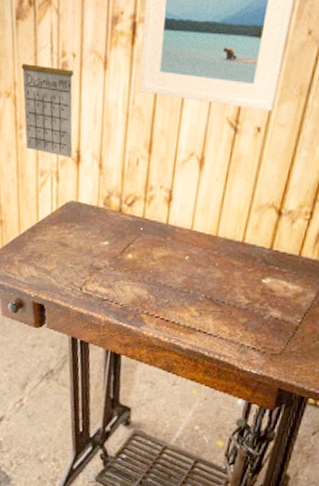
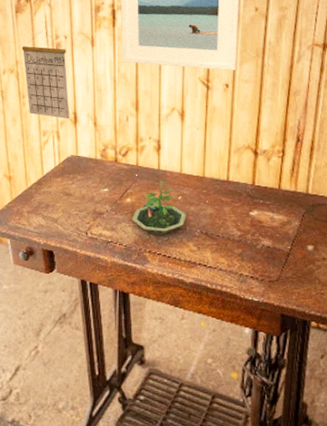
terrarium: none [131,237,192,298] -> present [131,181,186,236]

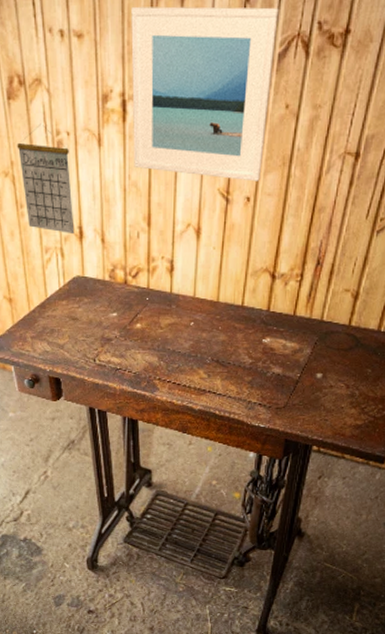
terrarium: present [131,181,186,236] -> none [141,305,198,363]

